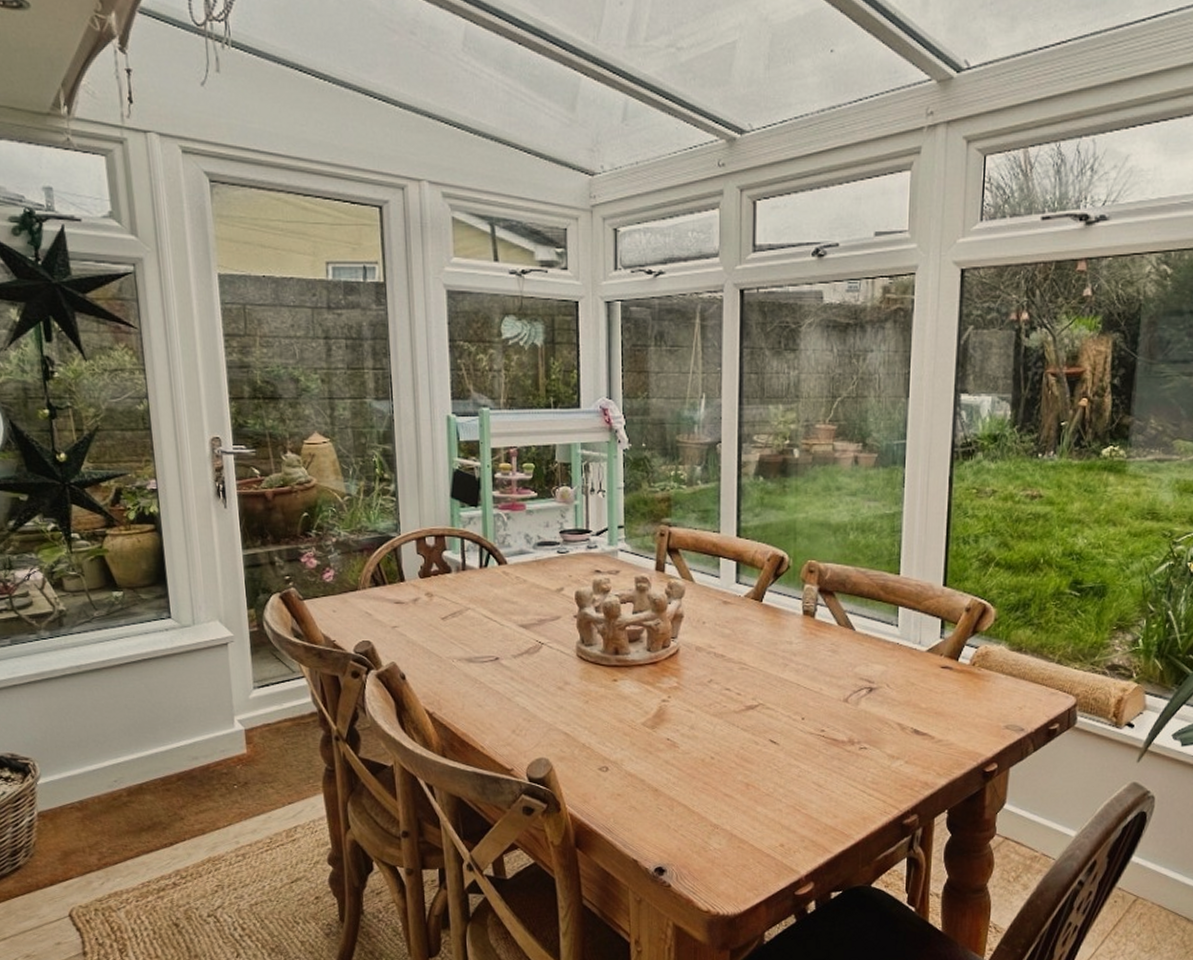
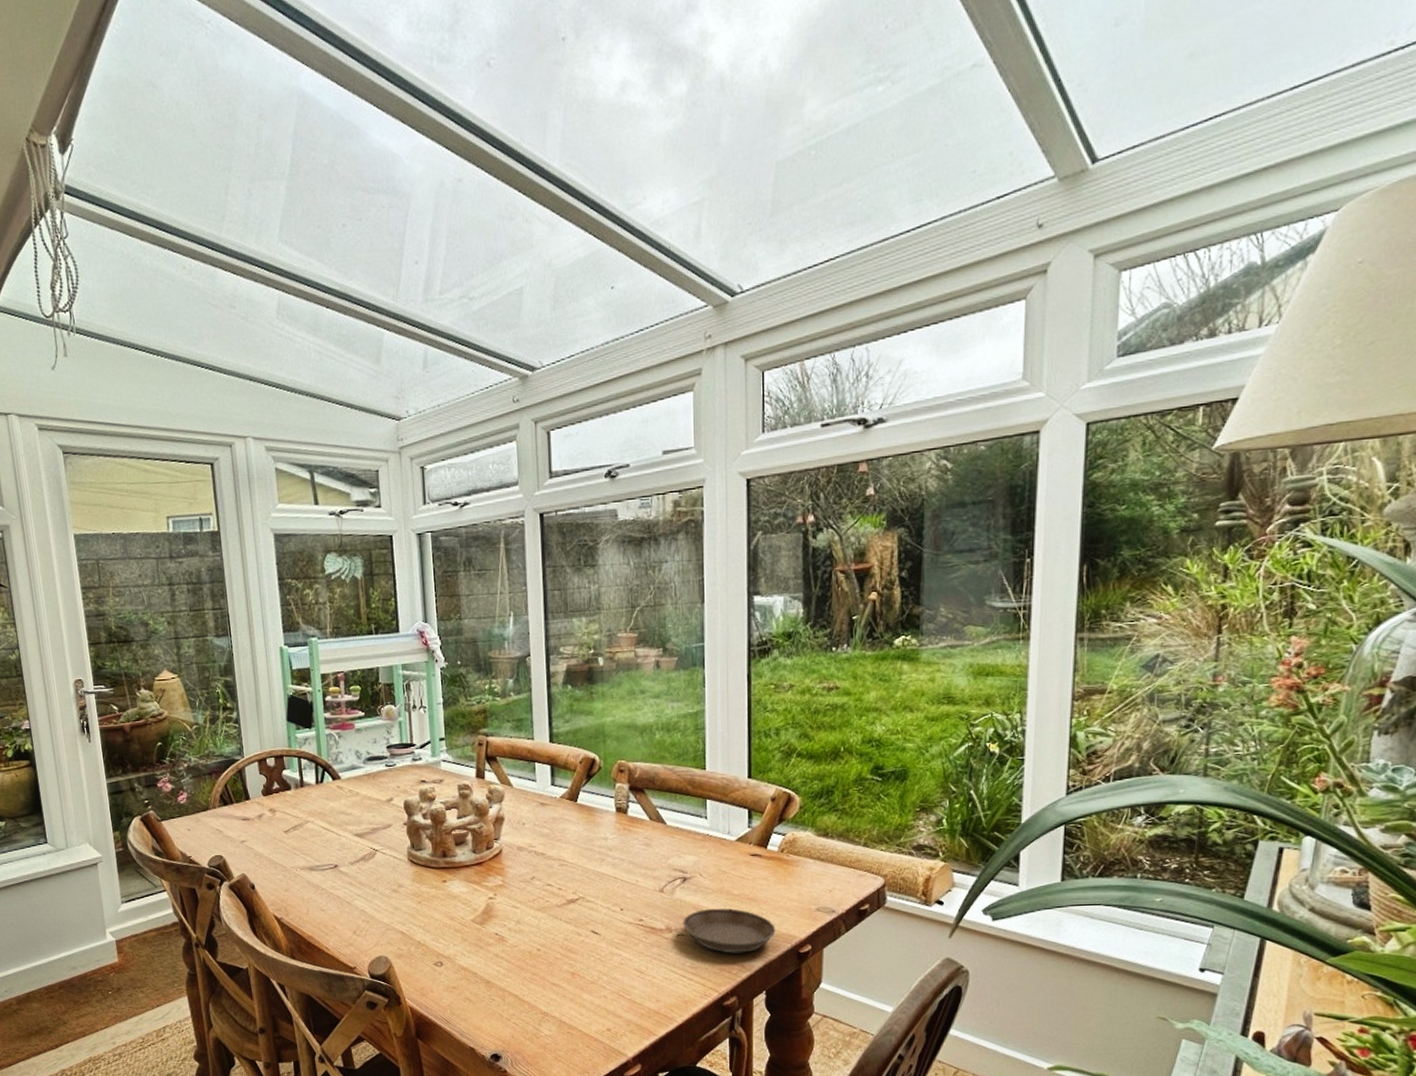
saucer: none [866,721,962,770] -> present [682,908,776,953]

